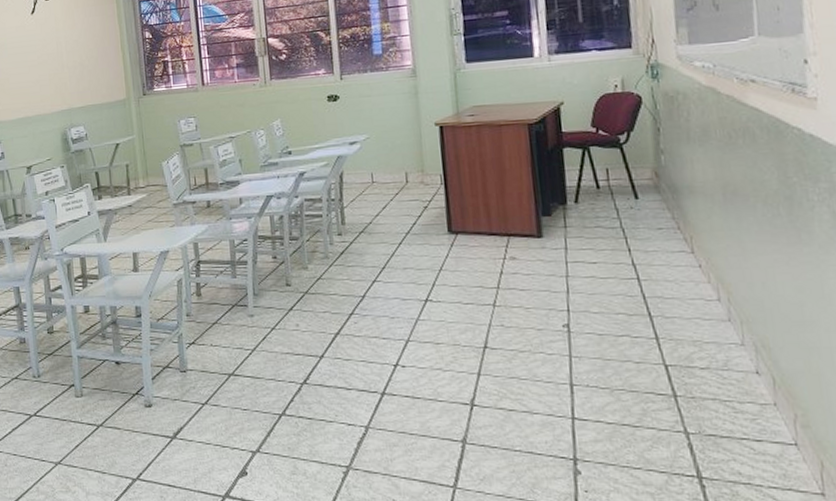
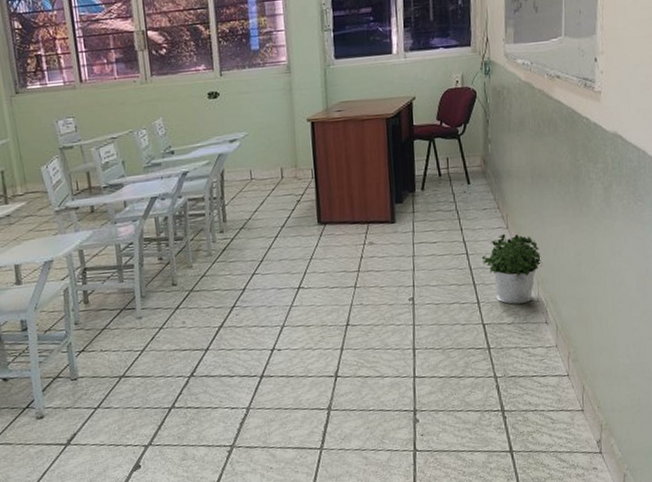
potted plant: none [658,259,747,345] -> present [481,233,543,304]

